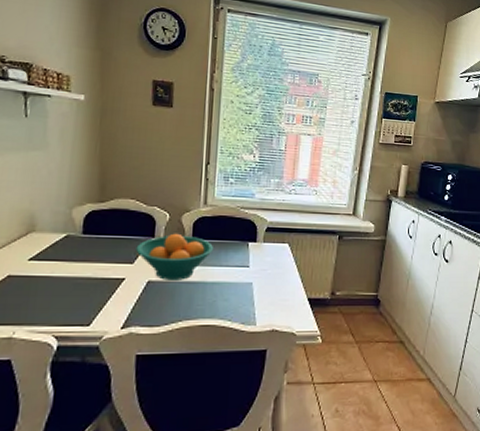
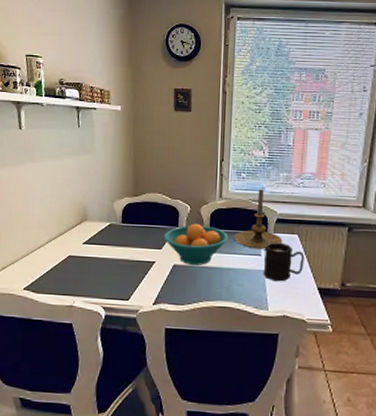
candle holder: none [220,195,273,260] -> present [234,189,283,249]
mug: none [251,252,295,294] -> present [263,242,305,282]

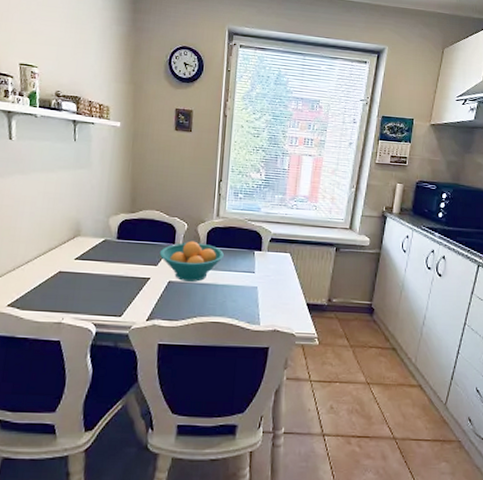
candle holder: present [234,189,283,249] -> none [230,209,276,267]
mug: present [263,242,305,282] -> none [256,260,296,298]

